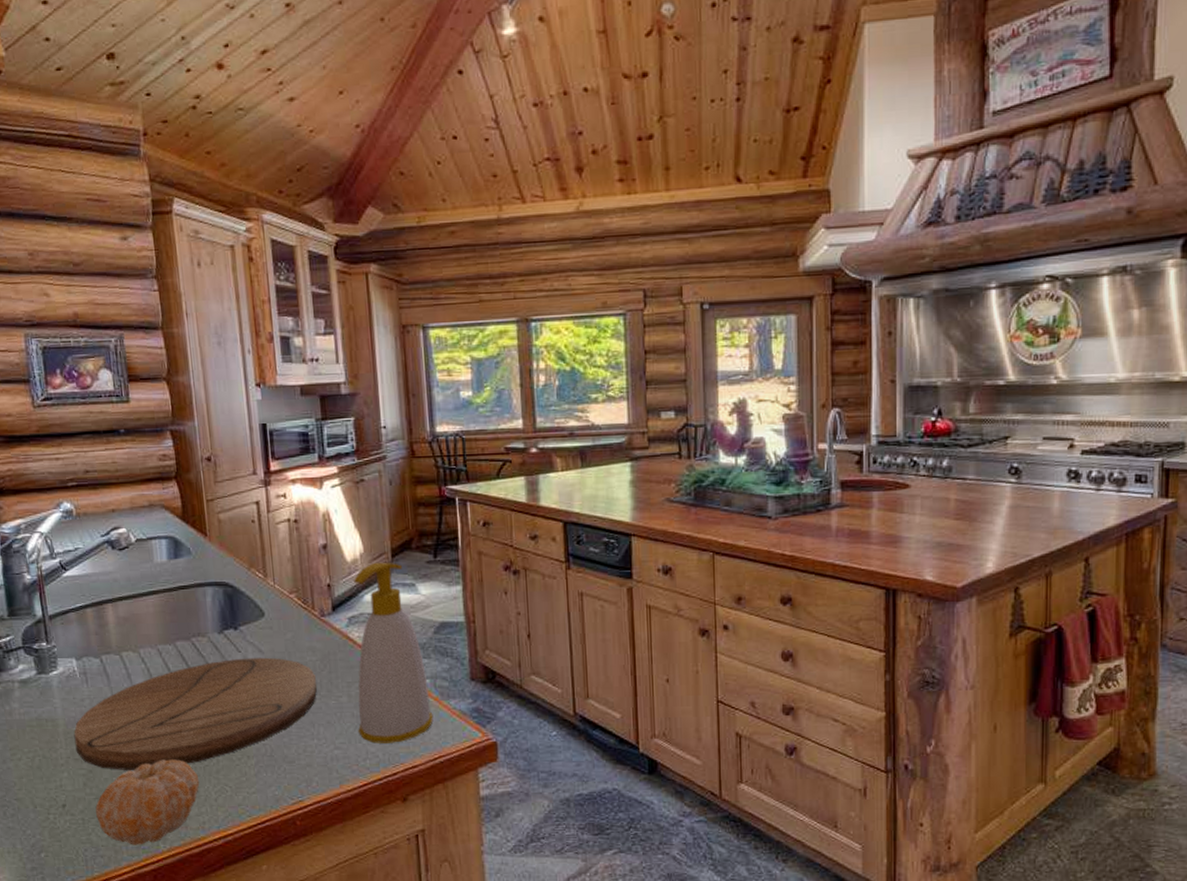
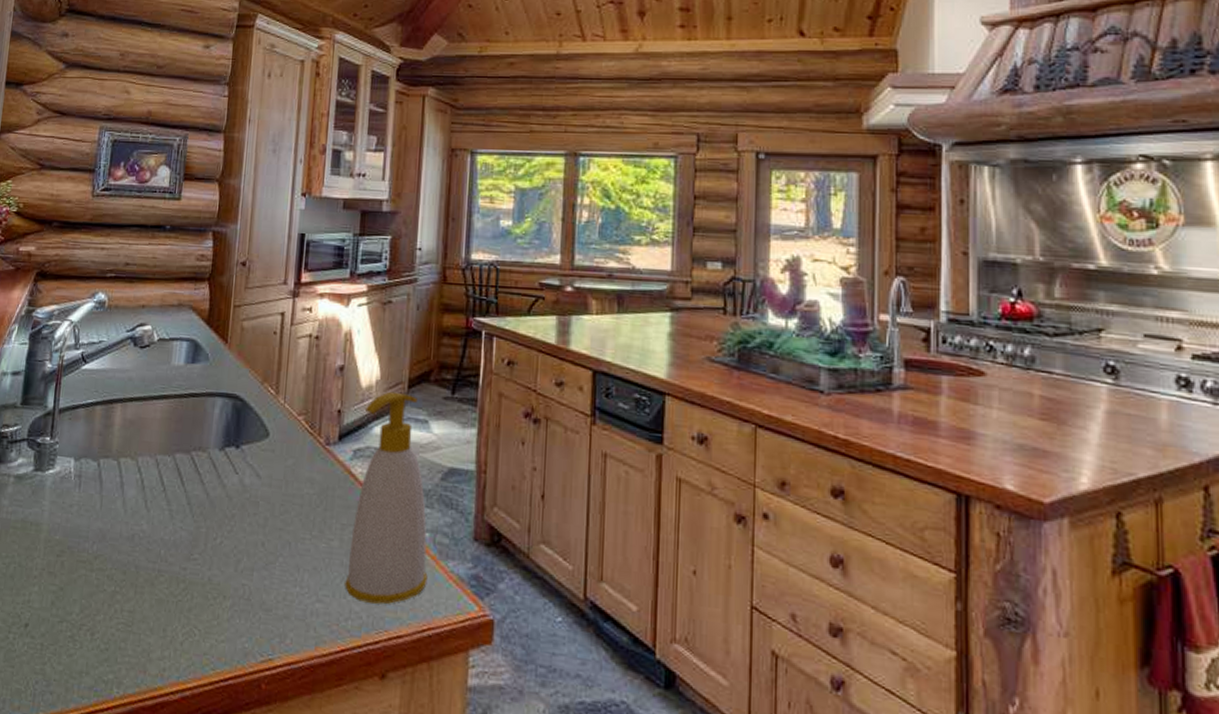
cutting board: present [74,657,318,770] -> none [52,480,310,596]
fruit: present [95,759,200,845] -> none [56,586,169,686]

